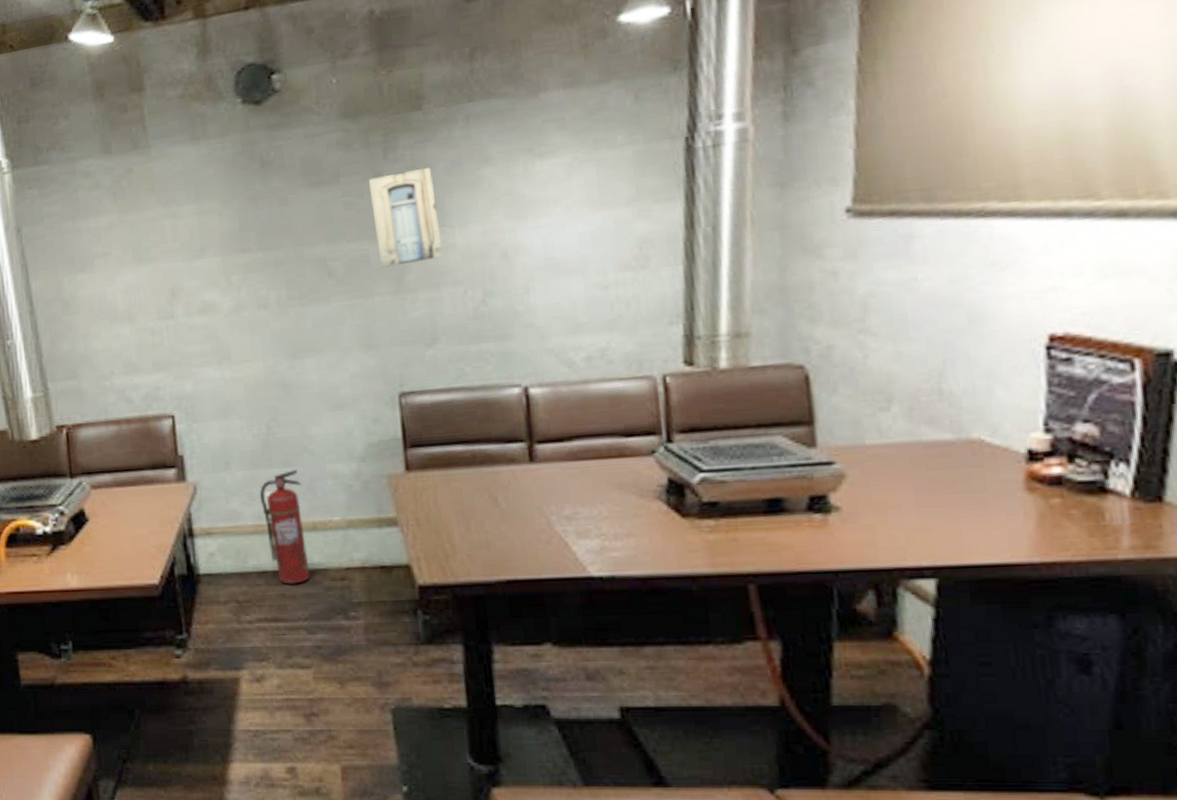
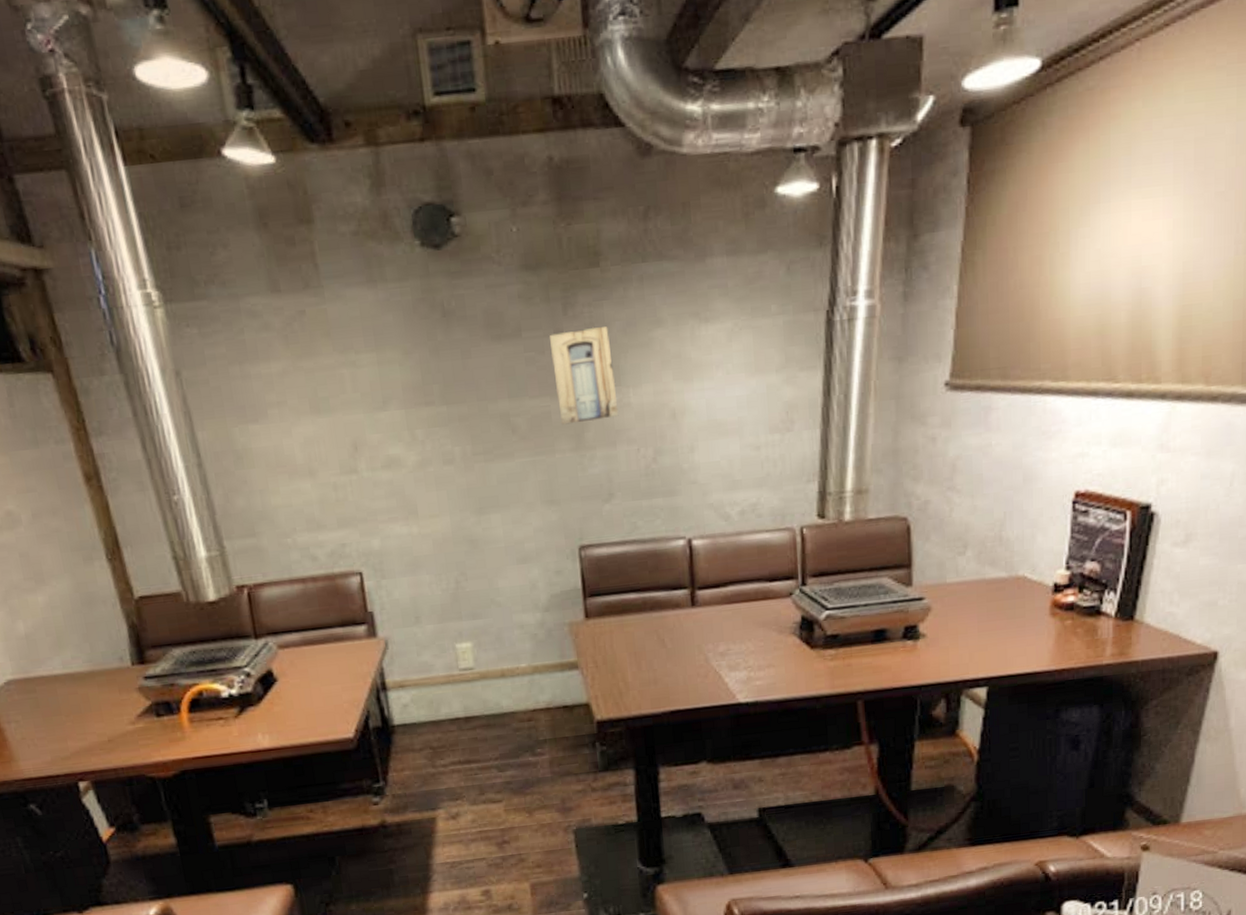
fire extinguisher: present [259,470,310,584] -> none [449,621,500,729]

